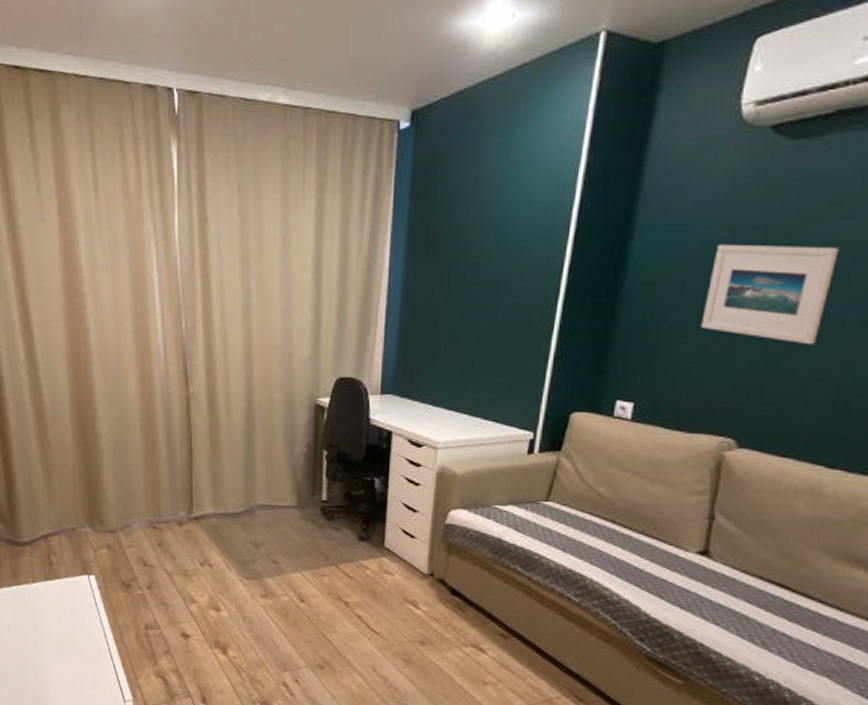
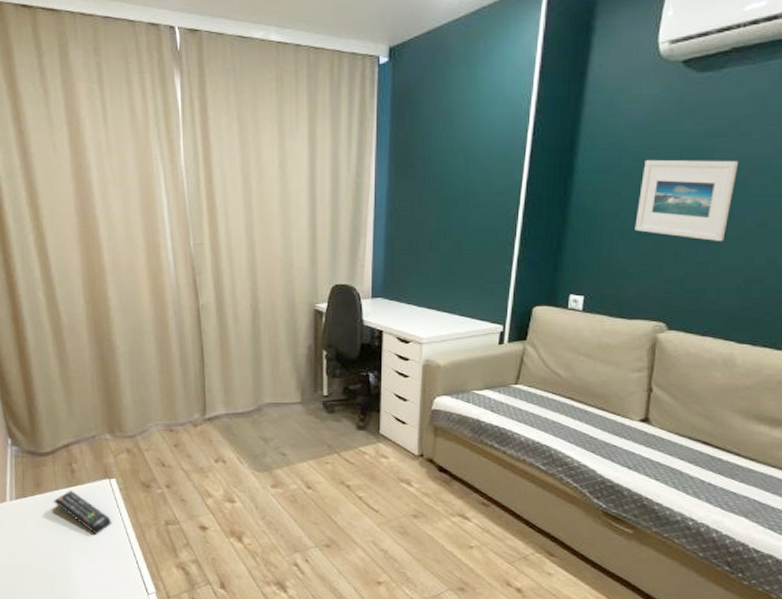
remote control: none [29,583,89,633] -> present [53,490,112,535]

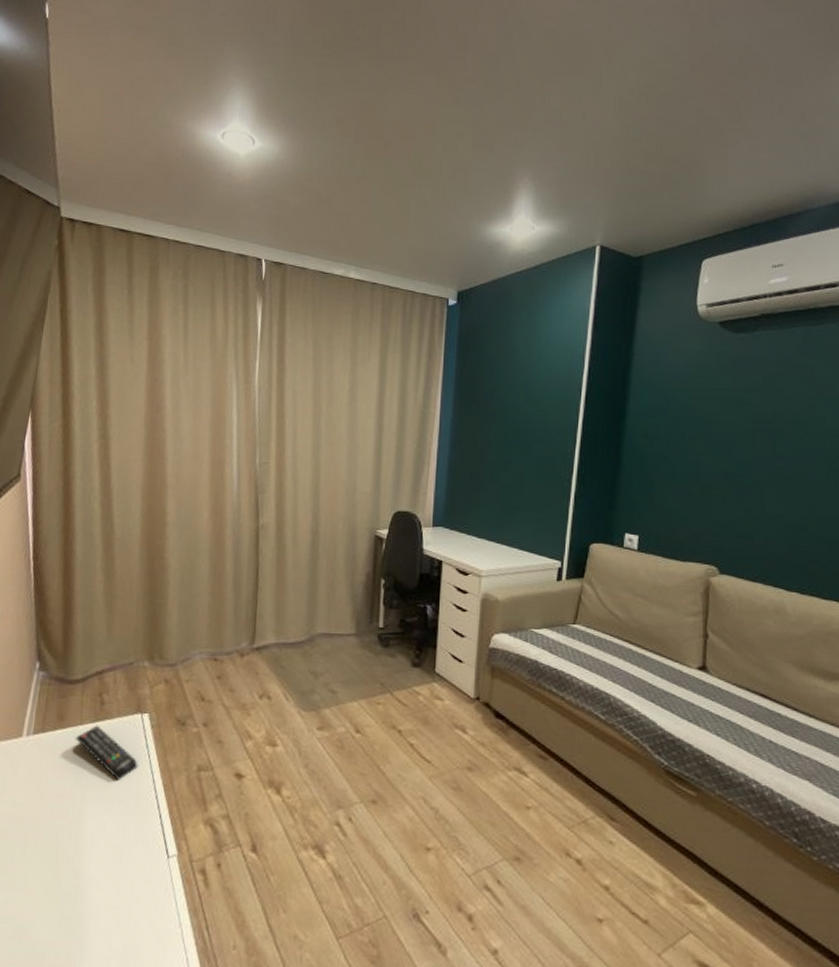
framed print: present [635,159,739,241] -> none [684,407,775,489]

